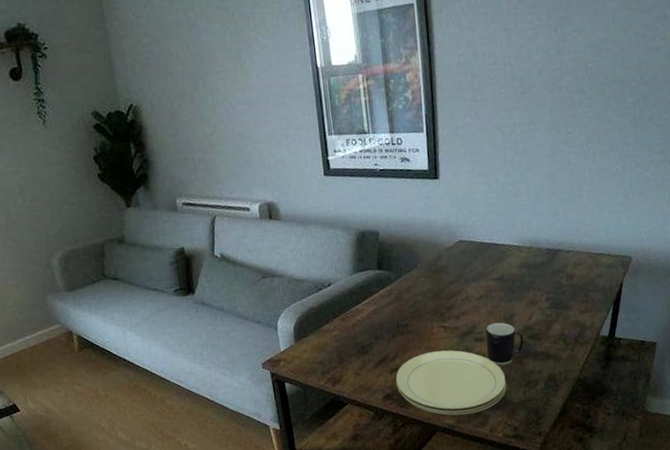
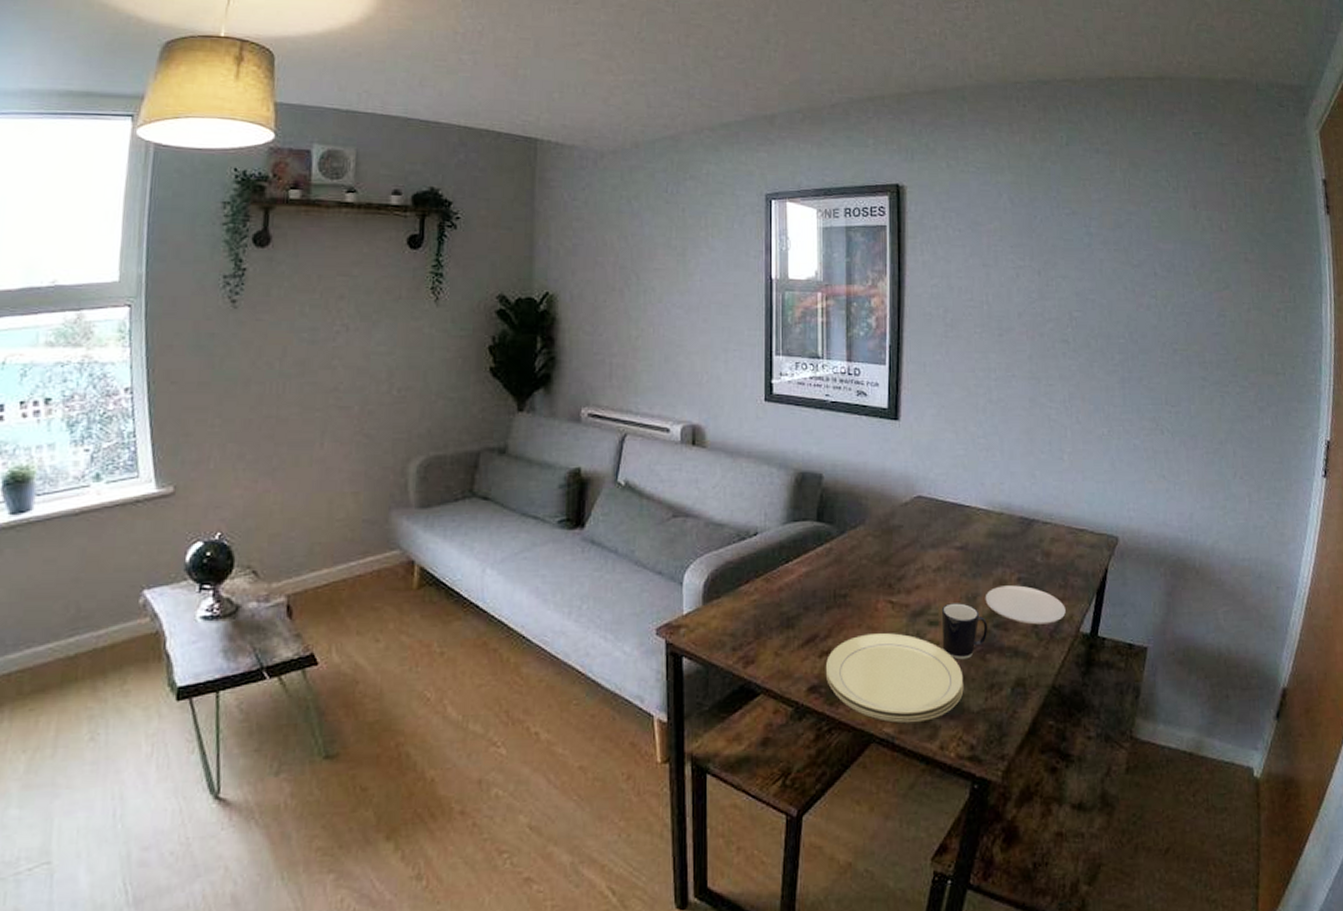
plate: none [520,303,588,334] -> present [985,585,1066,625]

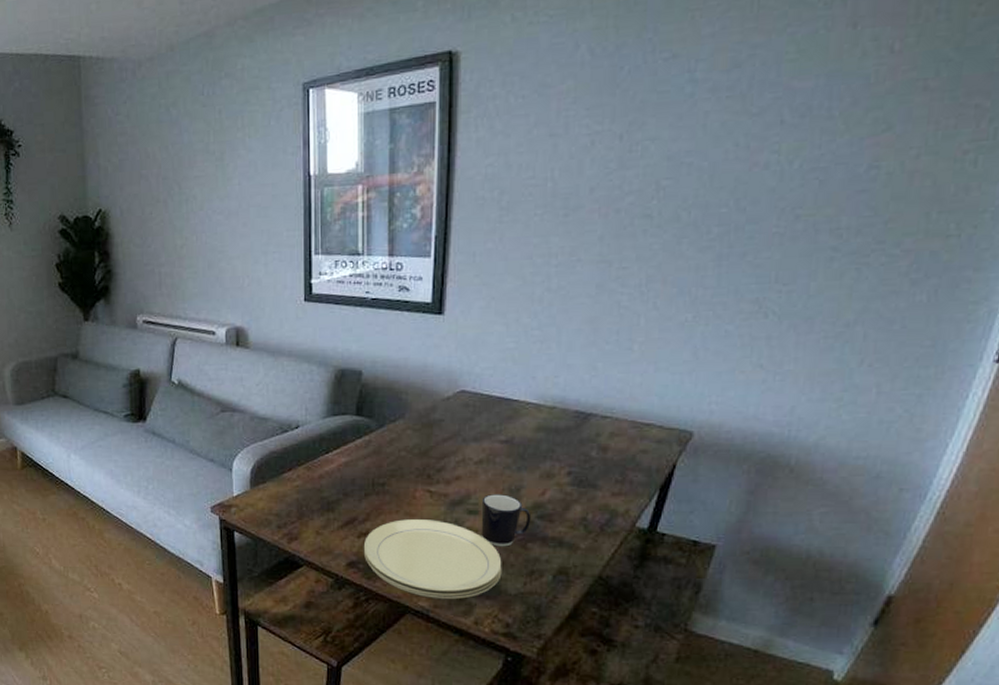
plate: present [985,585,1066,625] -> none [529,479,621,518]

